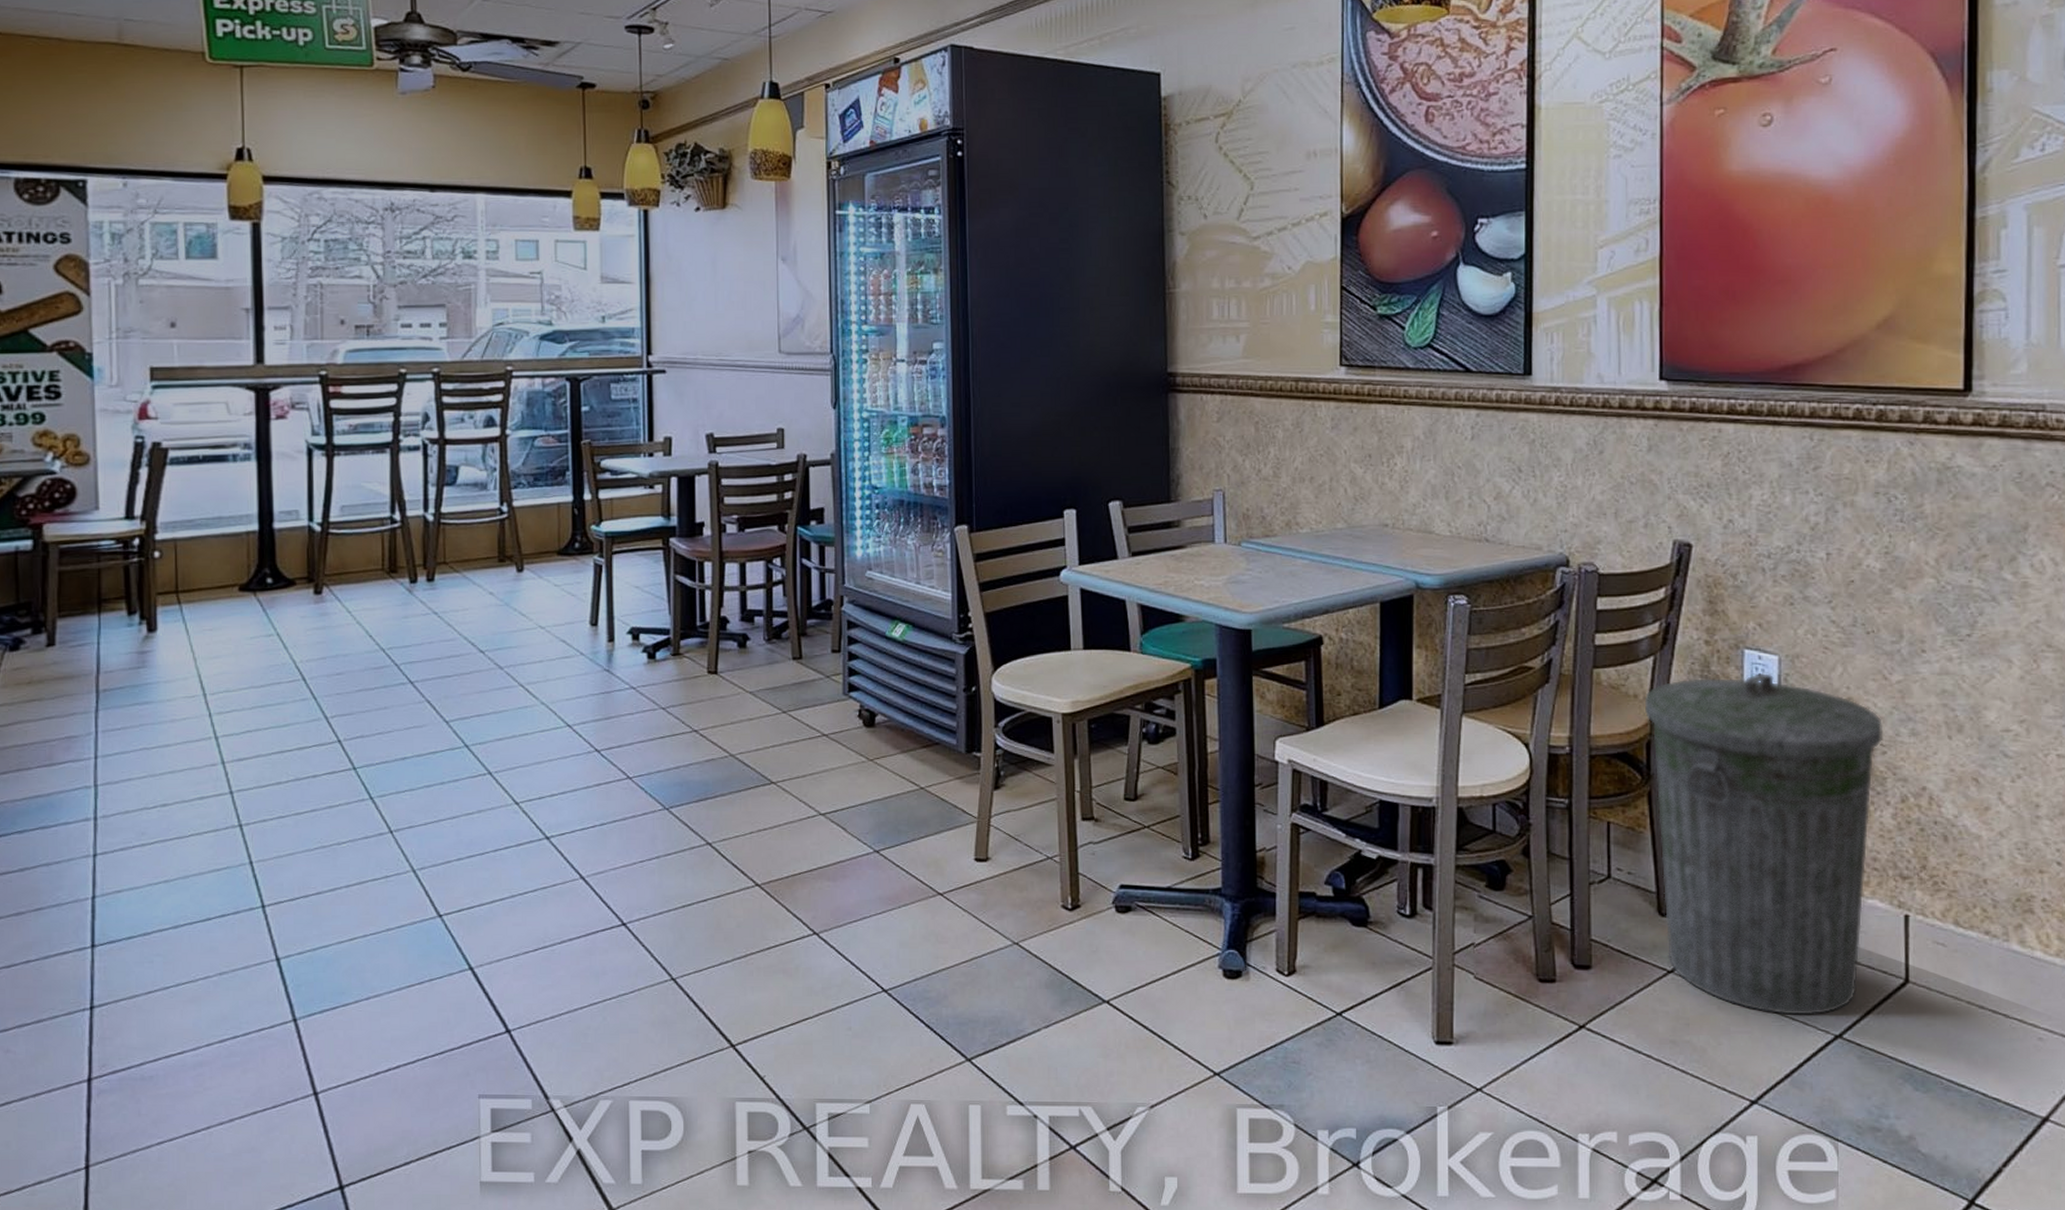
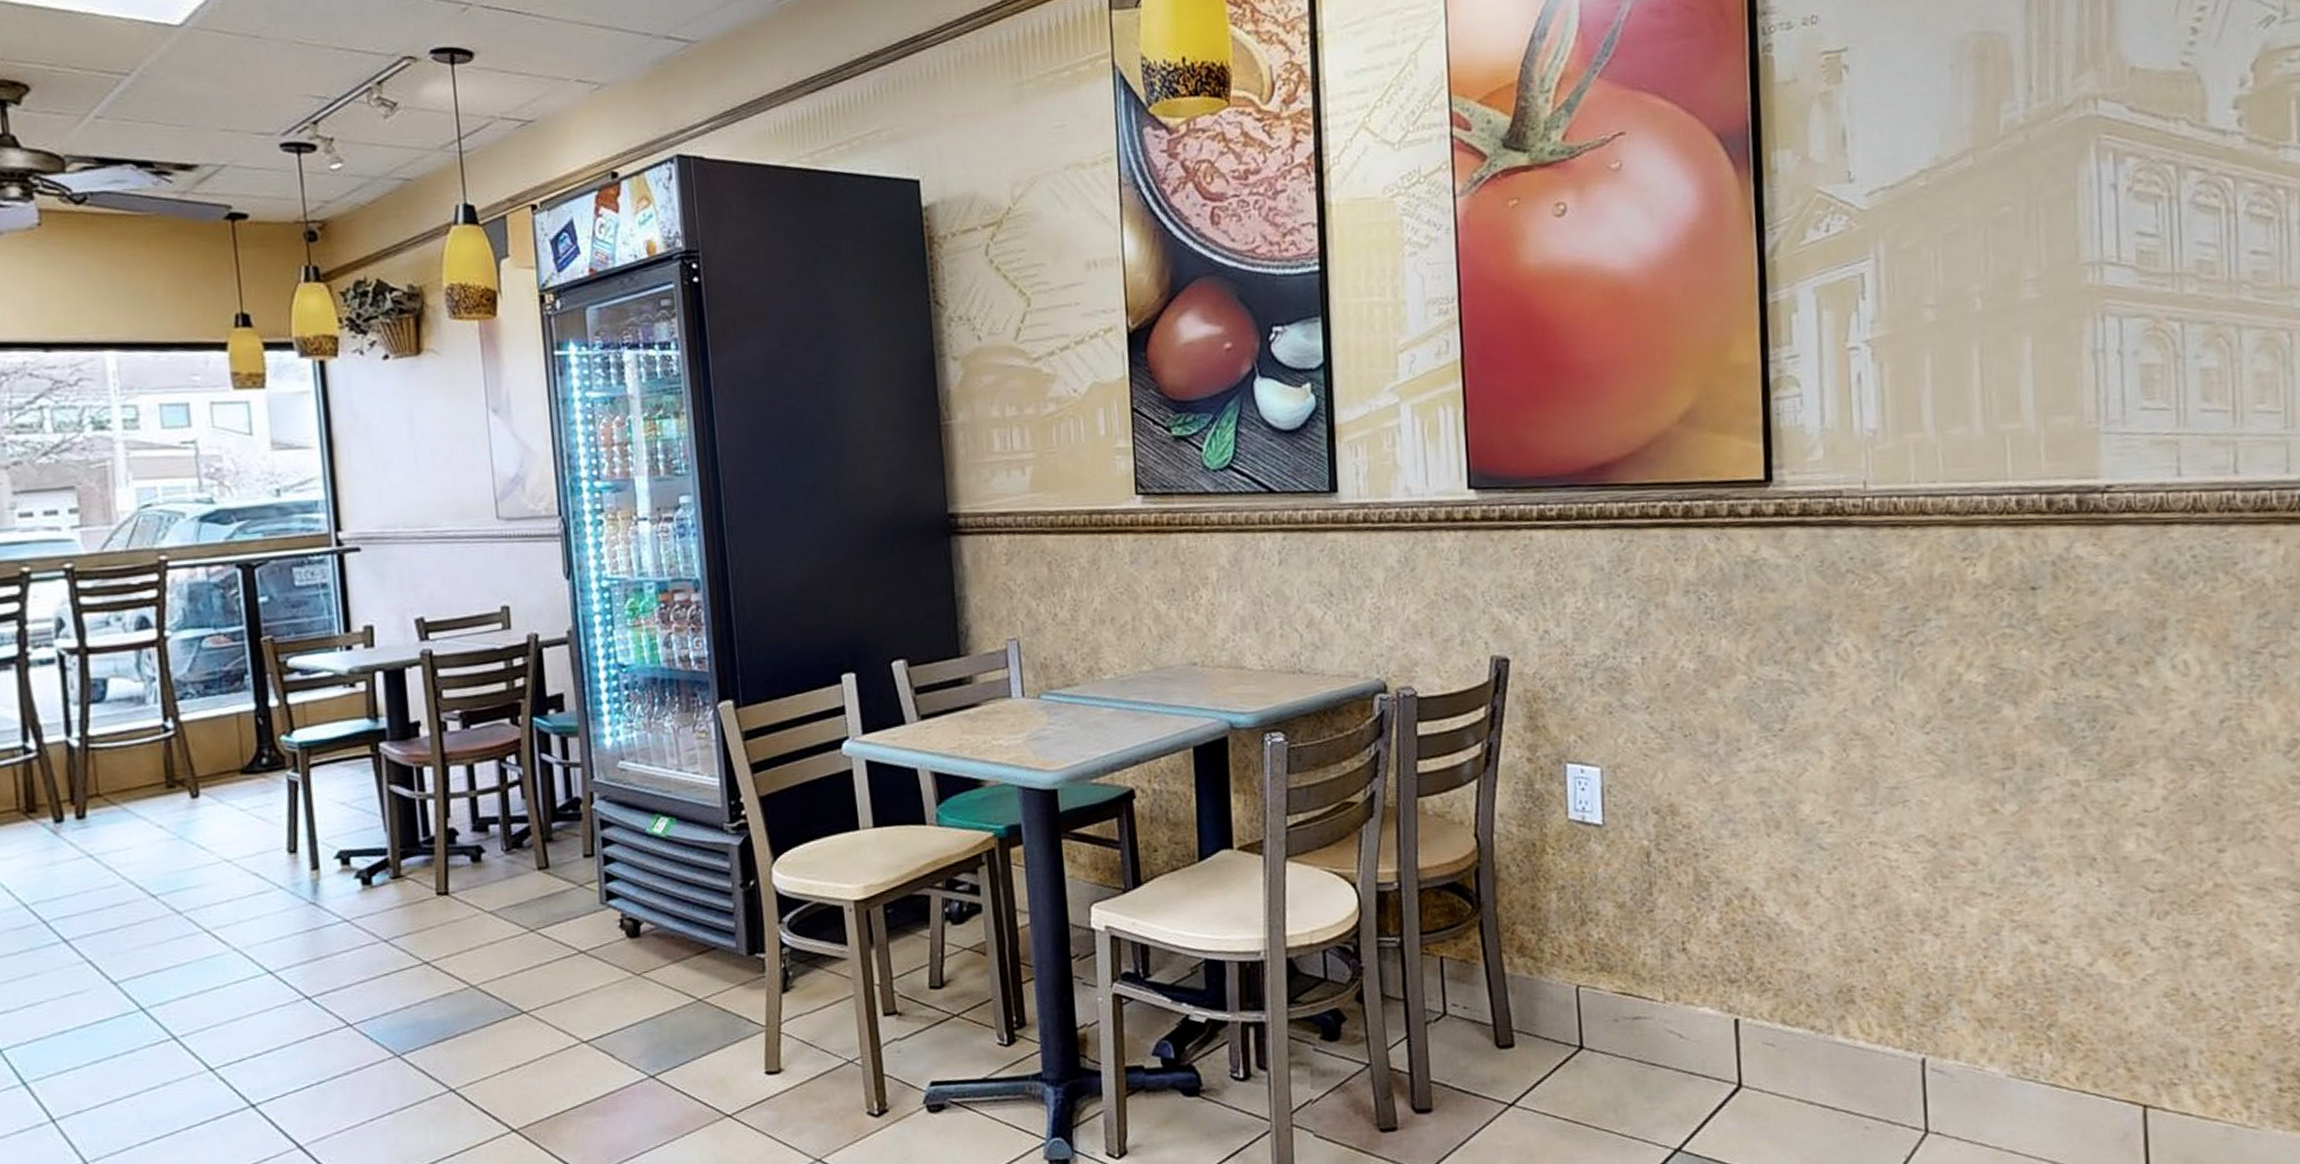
trash can: present [1644,672,1884,1015] -> none [1470,786,1706,1135]

